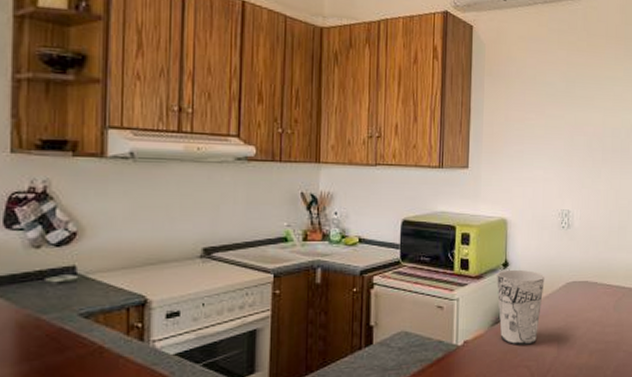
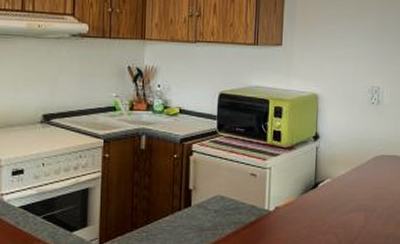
cup: present [497,269,545,345] -> none [307,142,354,213]

